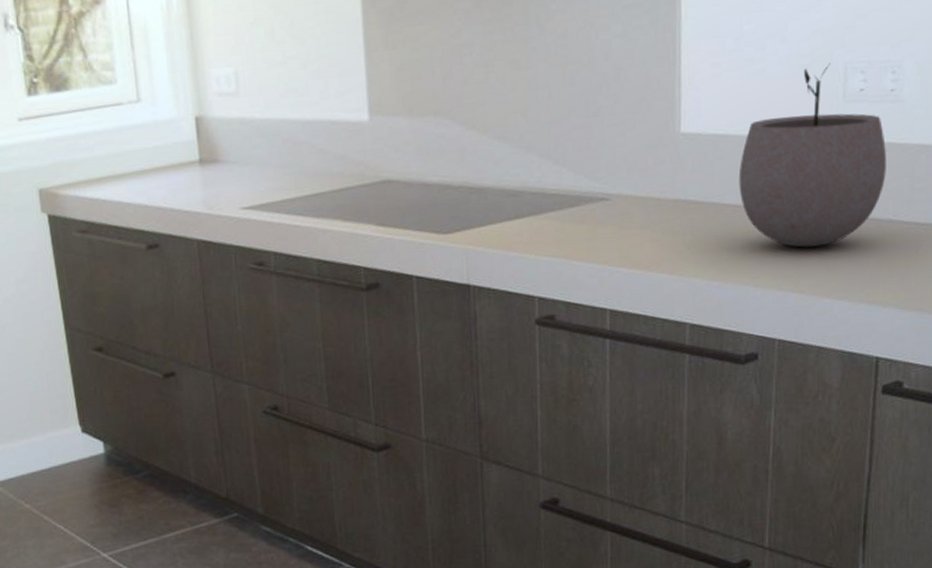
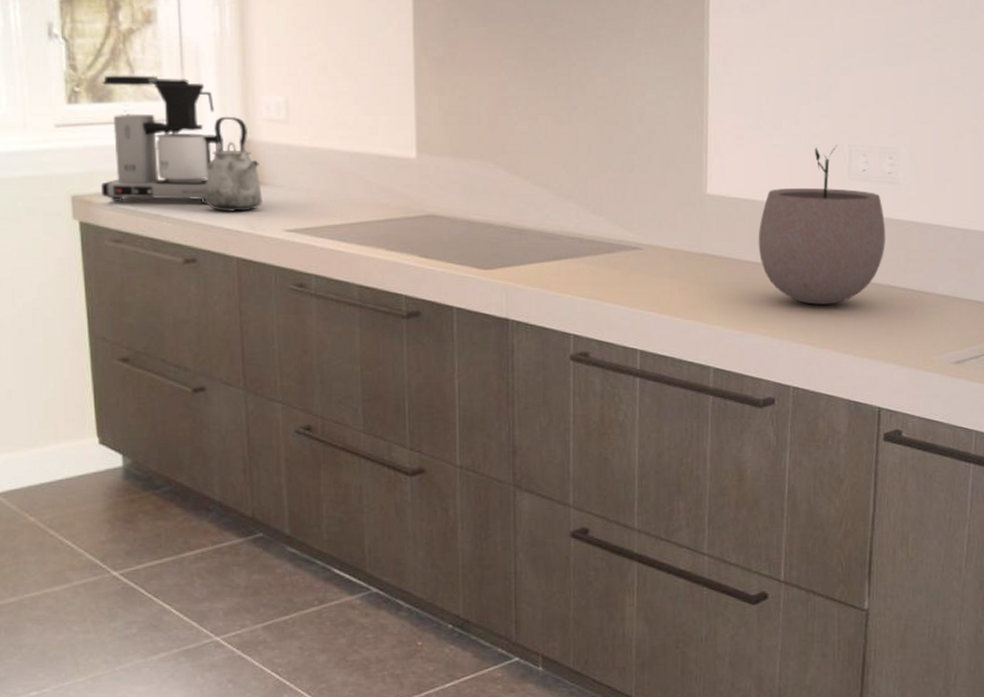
coffee maker: none [57,58,174,192] -> present [100,75,220,204]
kettle: none [162,94,218,194] -> present [206,117,262,212]

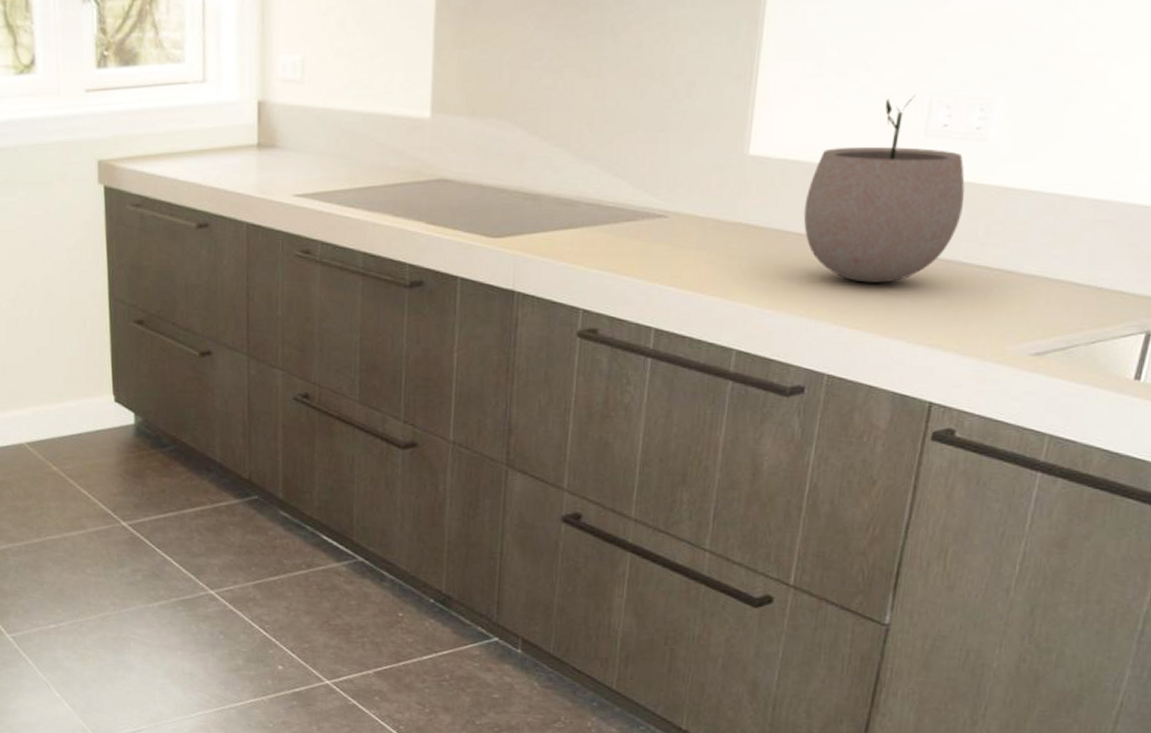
coffee maker: present [100,75,220,204] -> none [124,36,236,169]
kettle: present [206,117,262,212] -> none [220,78,274,176]

